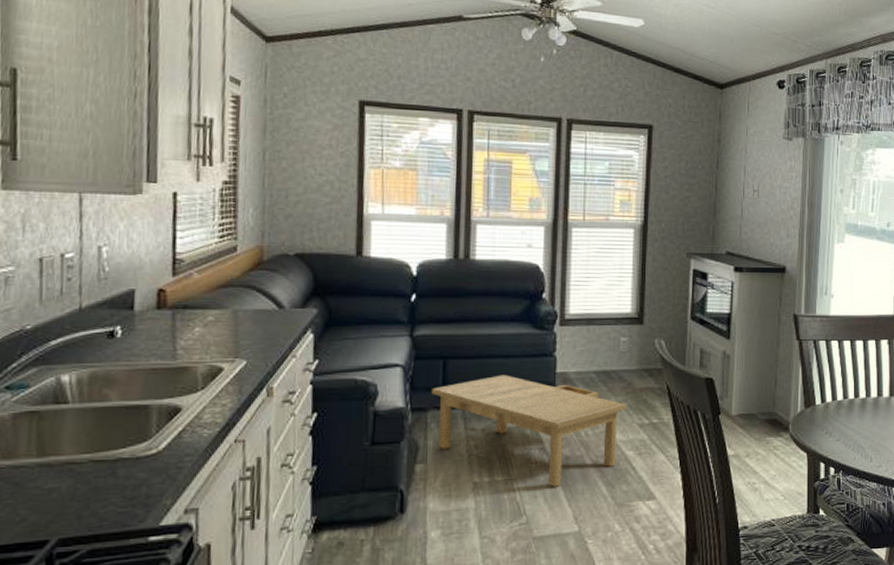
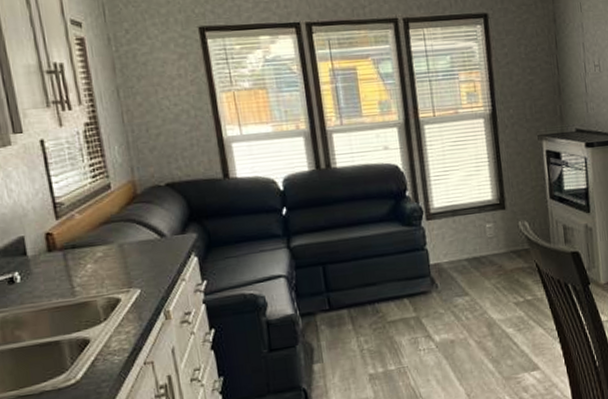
coffee table: present [432,375,626,487] -> none [316,272,501,370]

